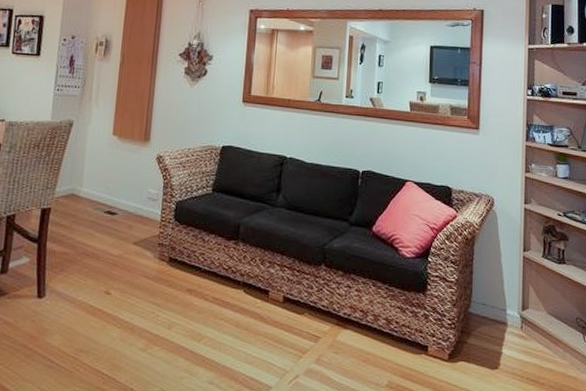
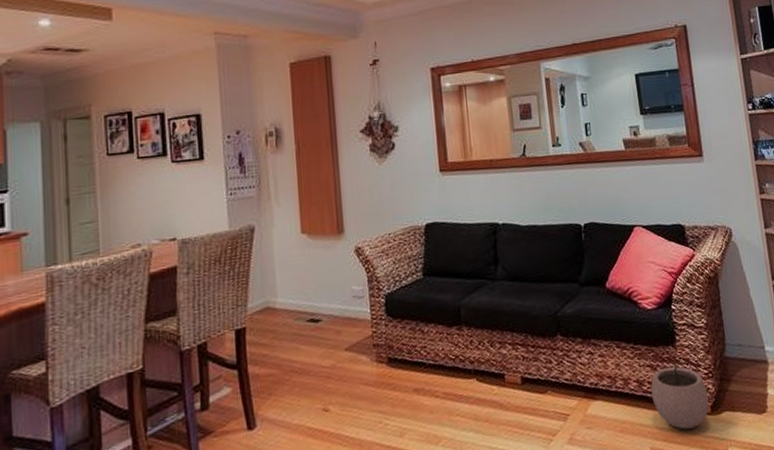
plant pot: none [397,304,448,370] -> present [651,356,709,430]

